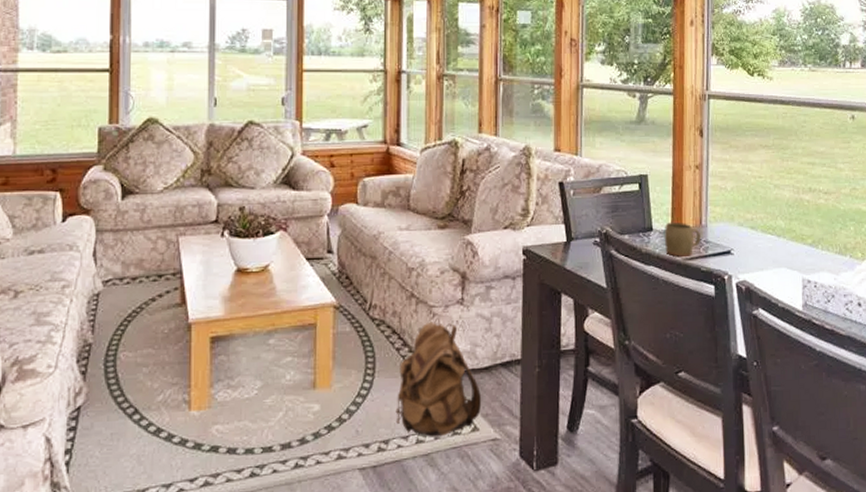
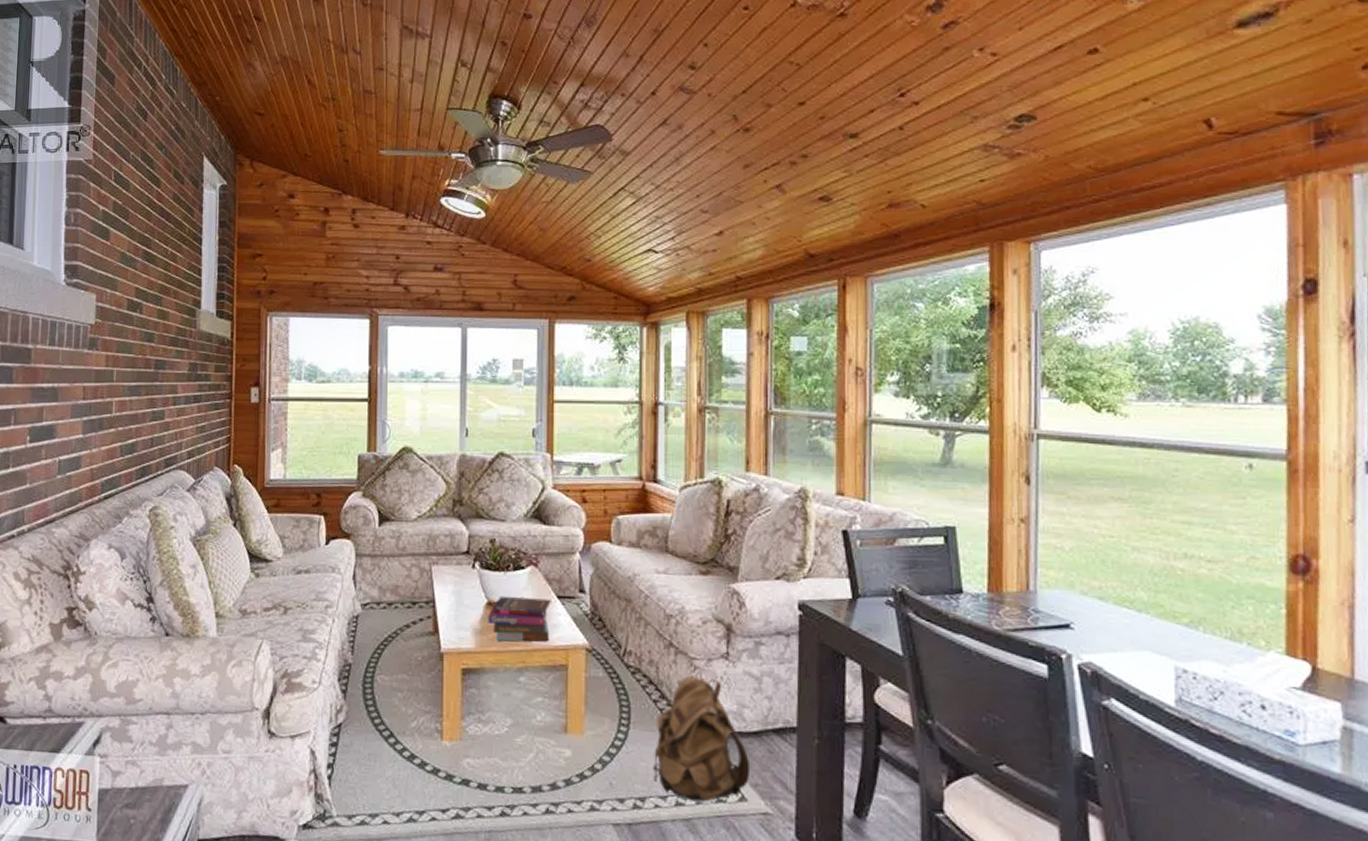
books: none [237,261,302,306] -> present [488,595,553,642]
mug: present [664,222,700,257] -> none [977,584,1027,627]

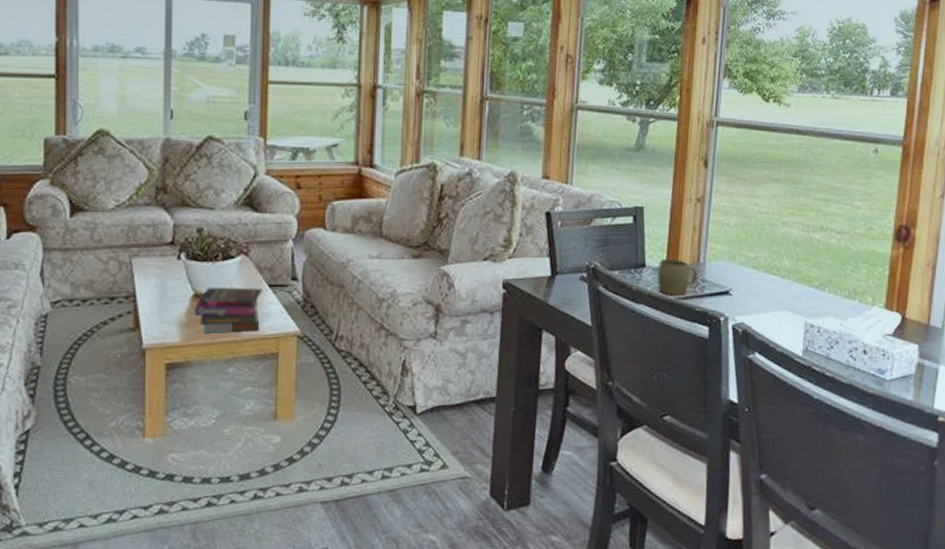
backpack: present [652,675,751,802] -> none [360,355,453,473]
mug: none [977,584,1027,627] -> present [657,258,697,295]

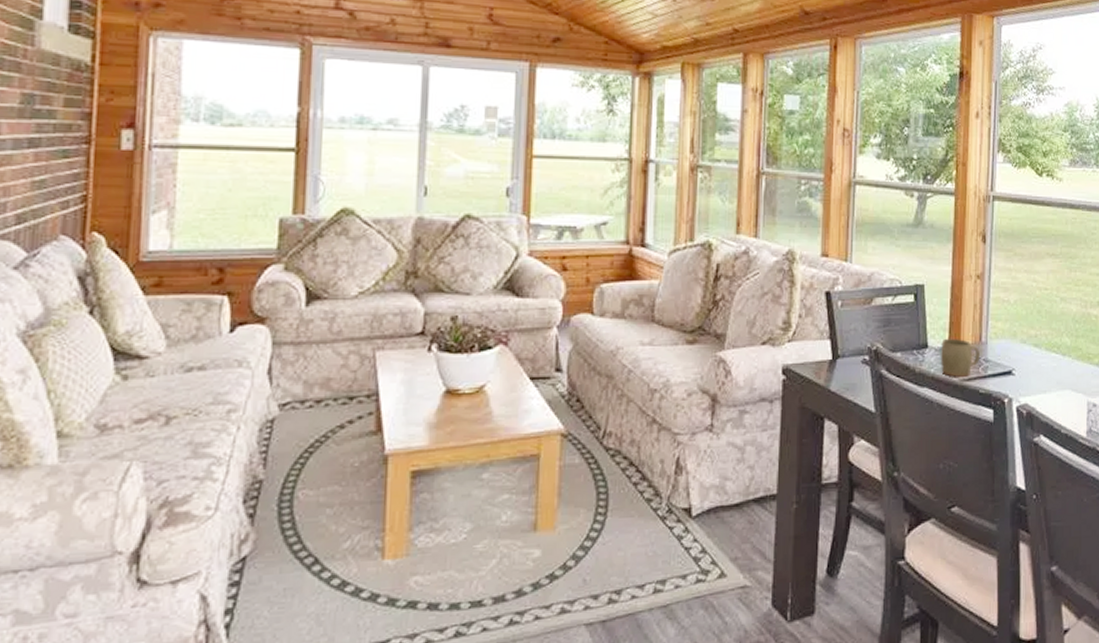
books: present [194,287,264,333] -> none [446,381,524,435]

